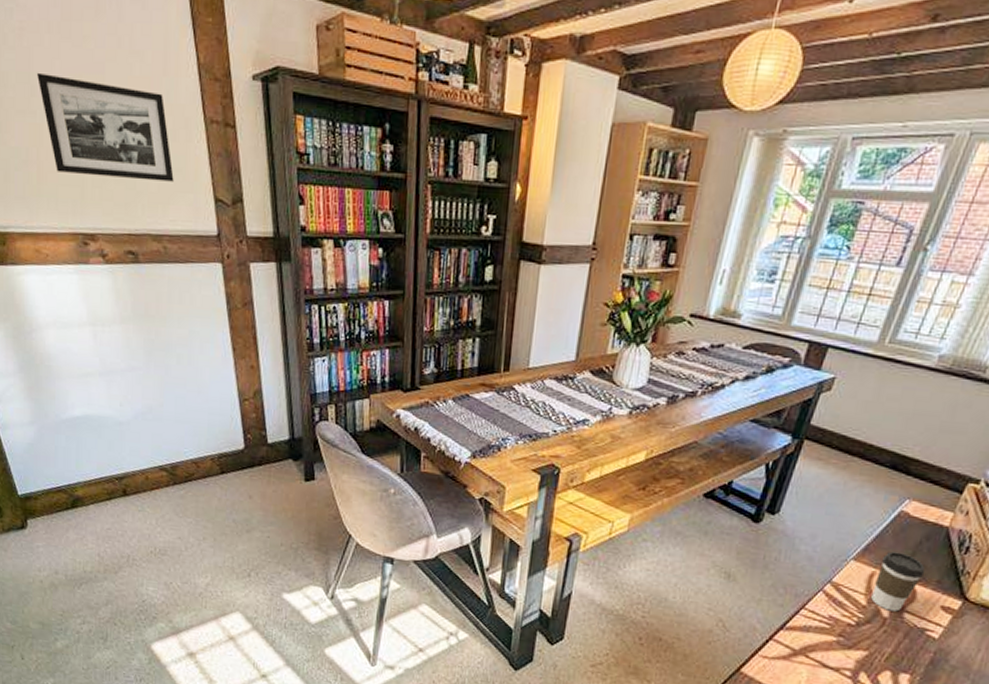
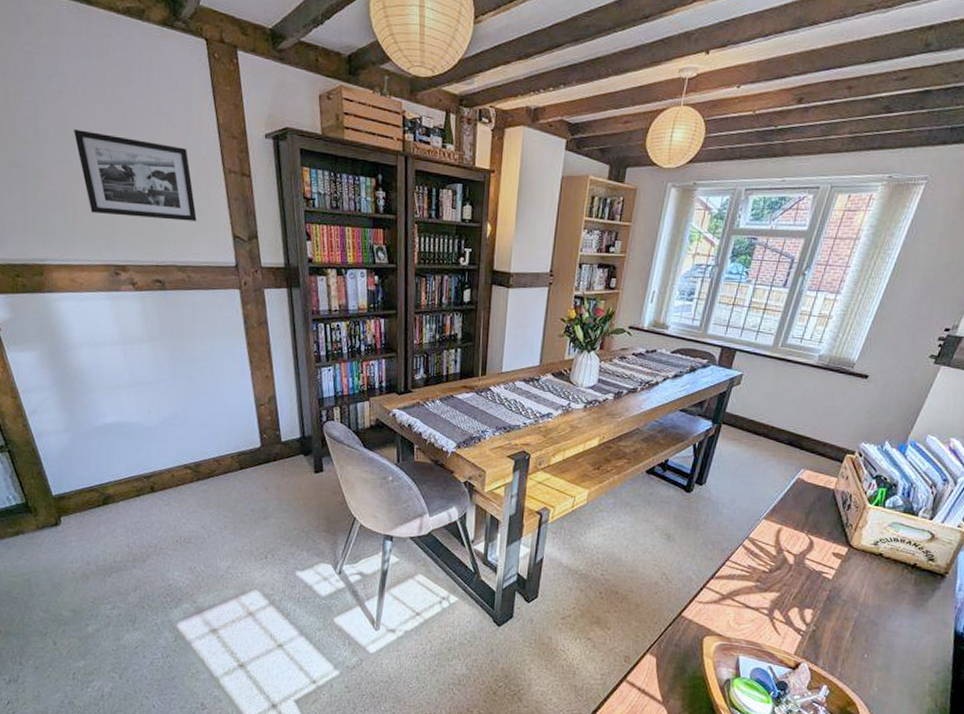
coffee cup: present [871,551,925,612] -> none [780,511,818,559]

